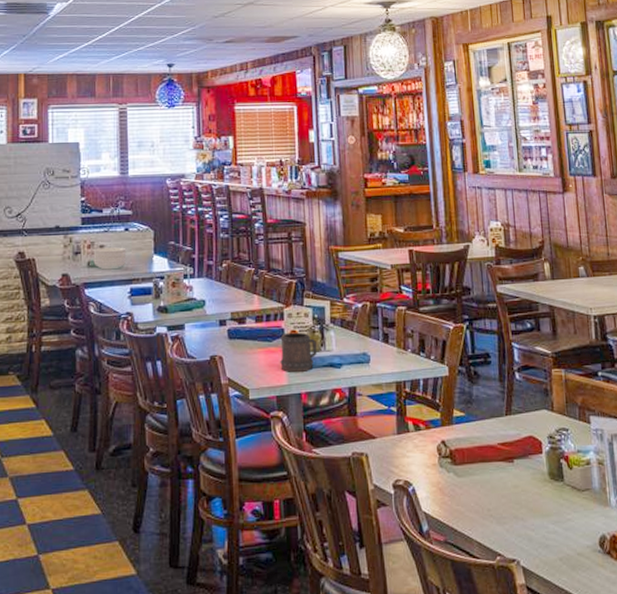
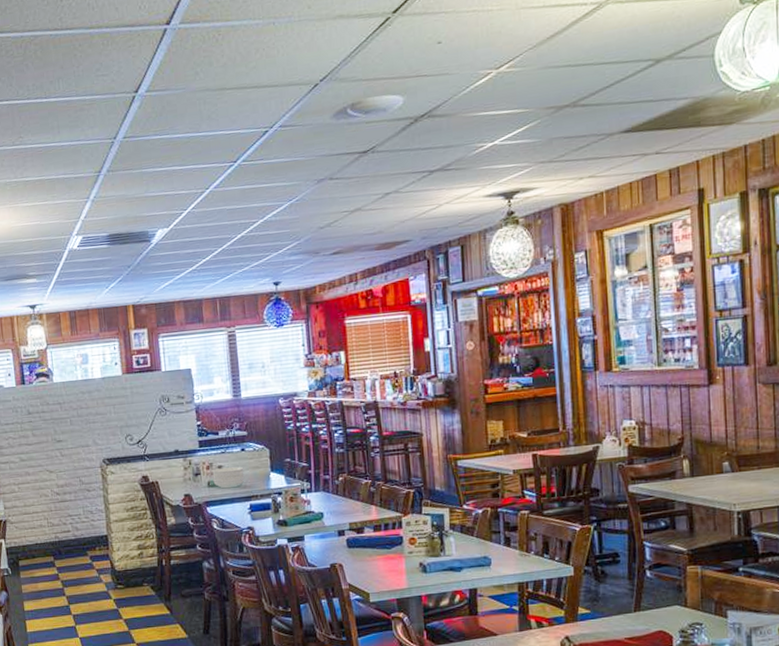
beer mug: present [280,332,317,373] -> none [399,539,436,577]

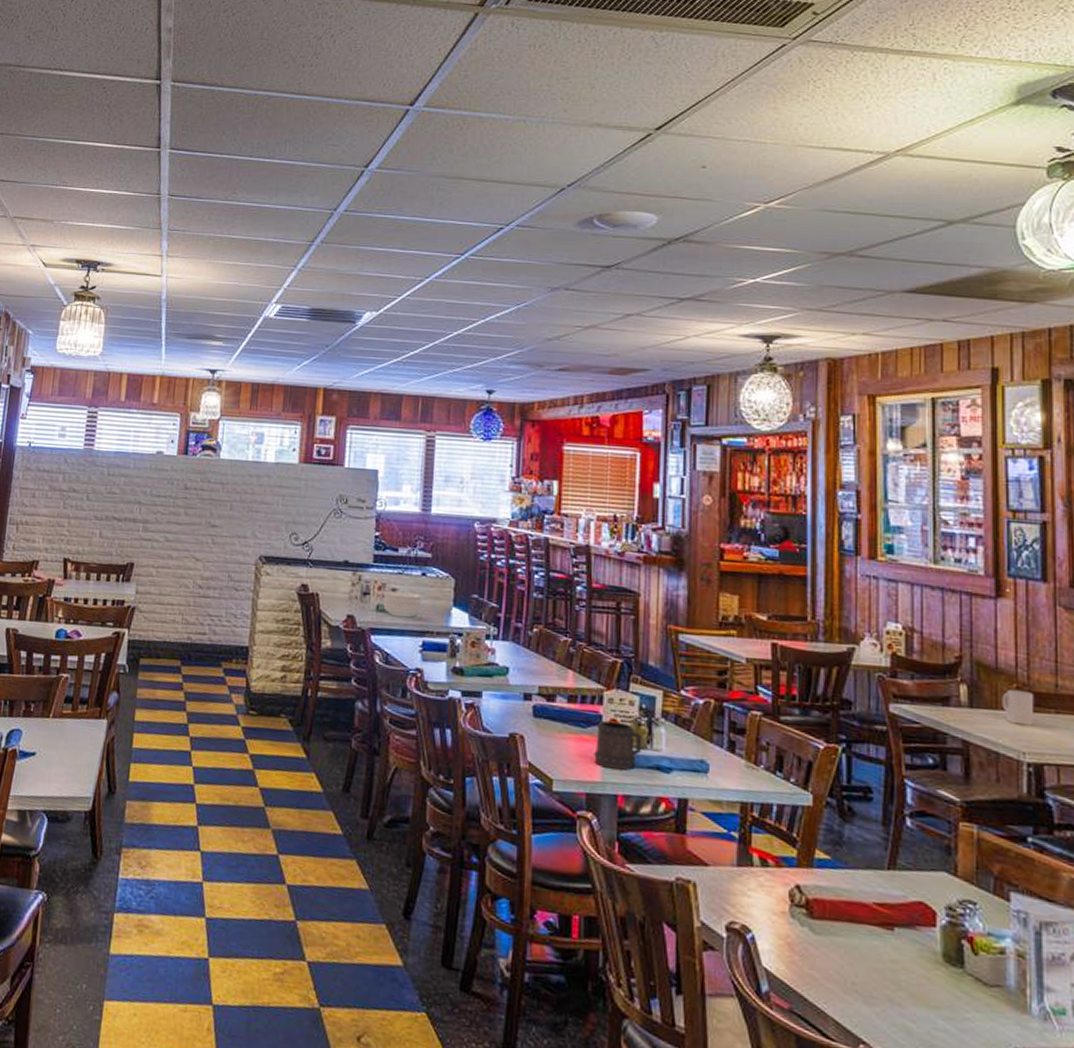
beer mug: none [399,539,436,577] -> present [594,720,641,771]
cup: none [716,455,742,484] -> present [1002,688,1035,726]

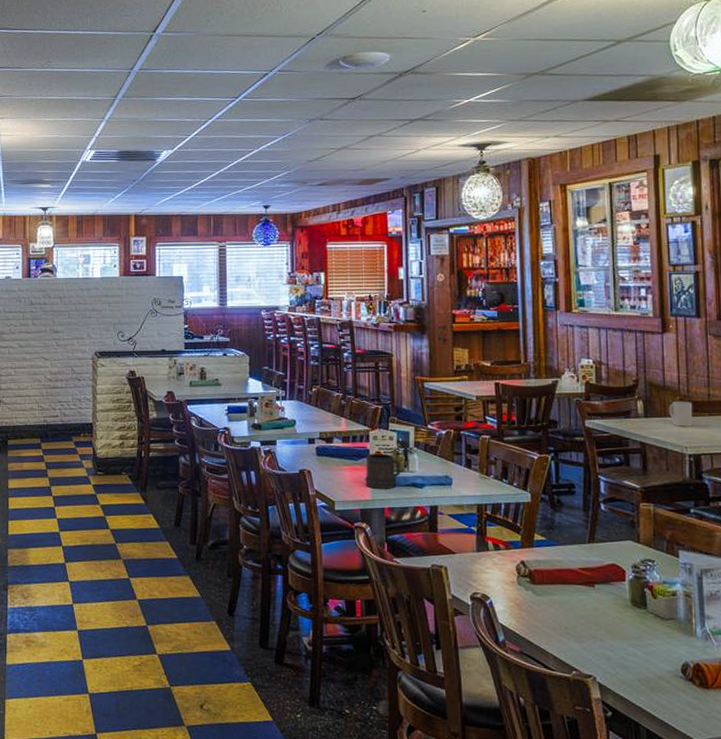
bowl: present [383,591,422,618] -> none [195,370,225,389]

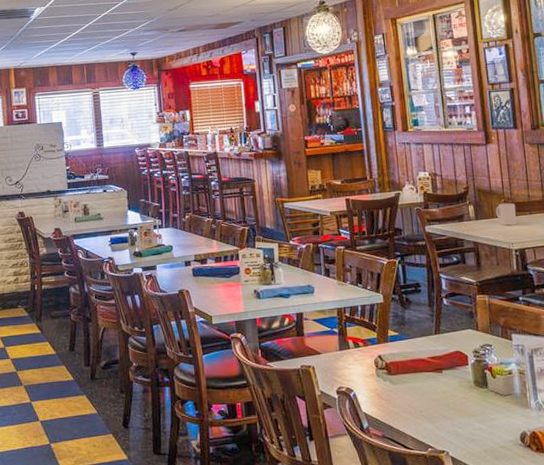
beer mug: present [365,453,400,490] -> none [237,269,268,303]

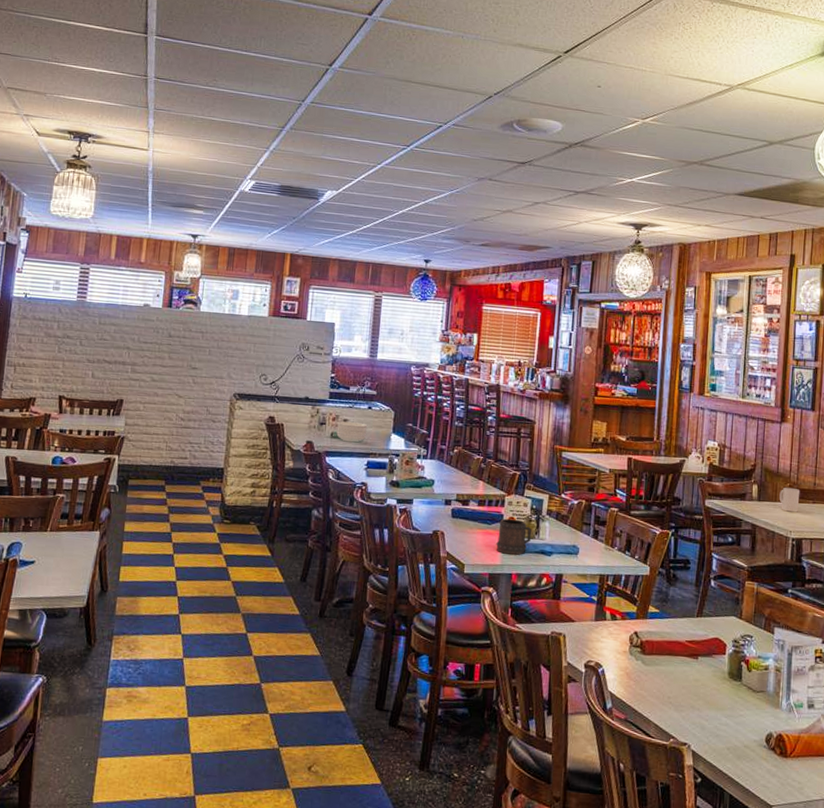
bowl: none [78,205,106,224] -> present [336,421,368,443]
beer mug: none [237,269,268,303] -> present [496,518,532,556]

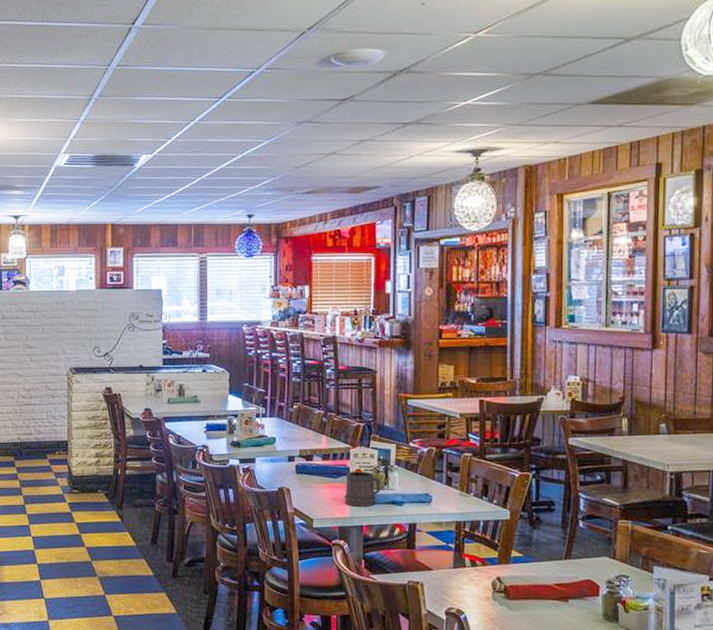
bowl: present [336,421,368,443] -> none [173,387,204,407]
cup: present [779,487,800,513] -> none [653,418,678,445]

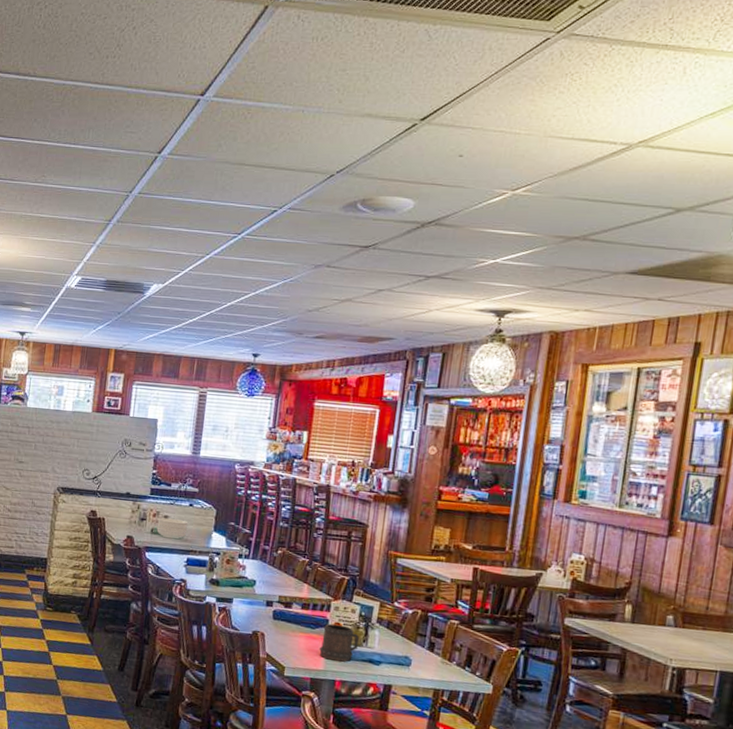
bowl: none [173,387,204,407] -> present [156,517,189,540]

